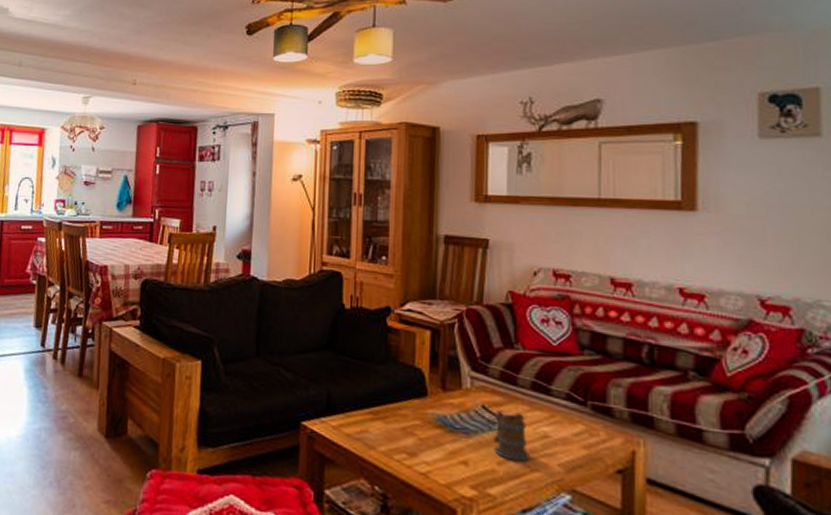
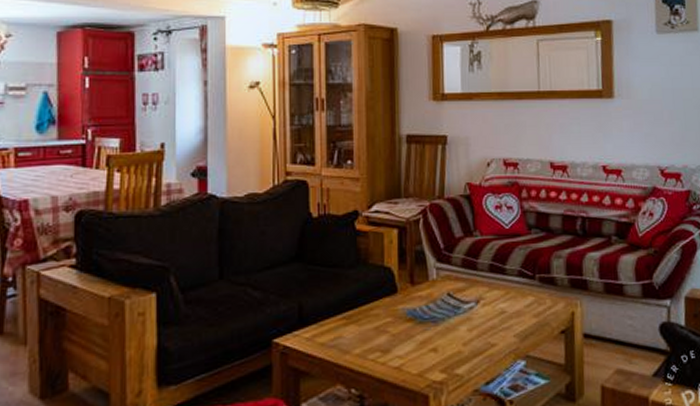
mug: present [492,410,530,462] -> none [458,295,490,340]

